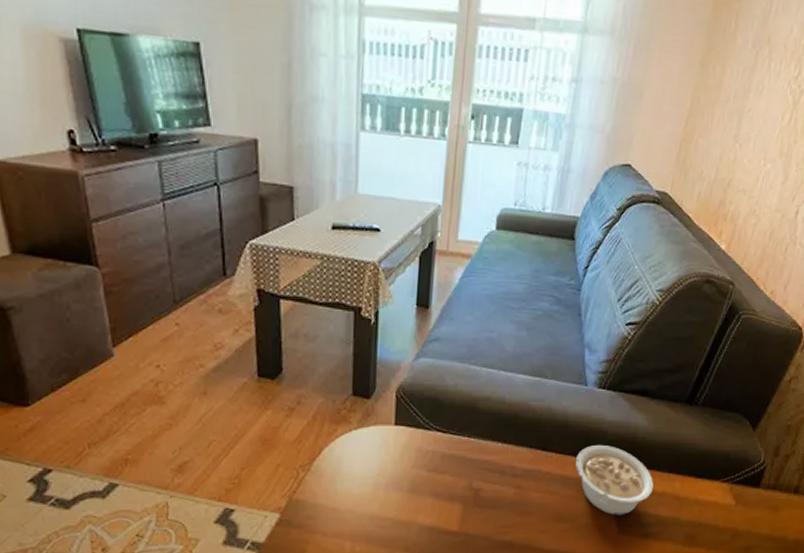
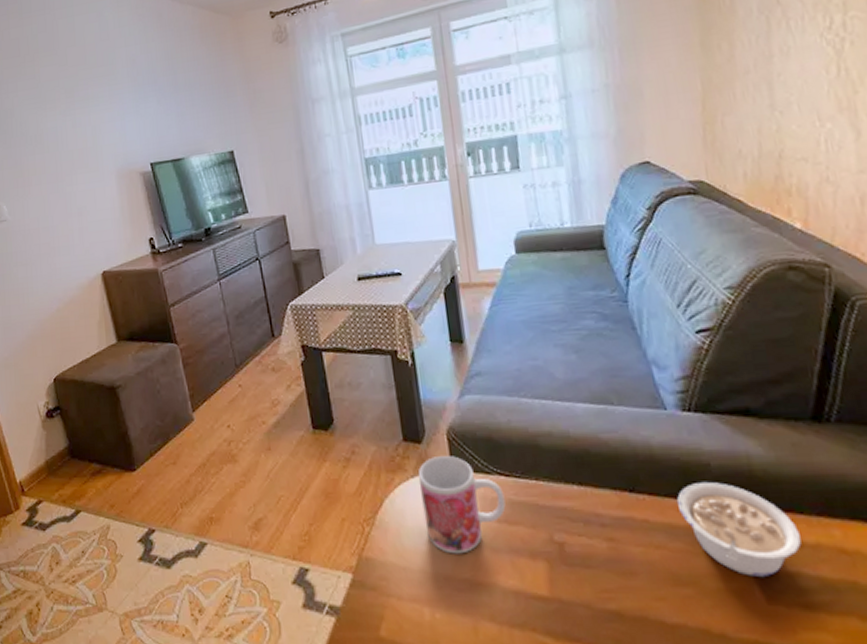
mug: none [360,412,438,497] -> present [417,456,506,554]

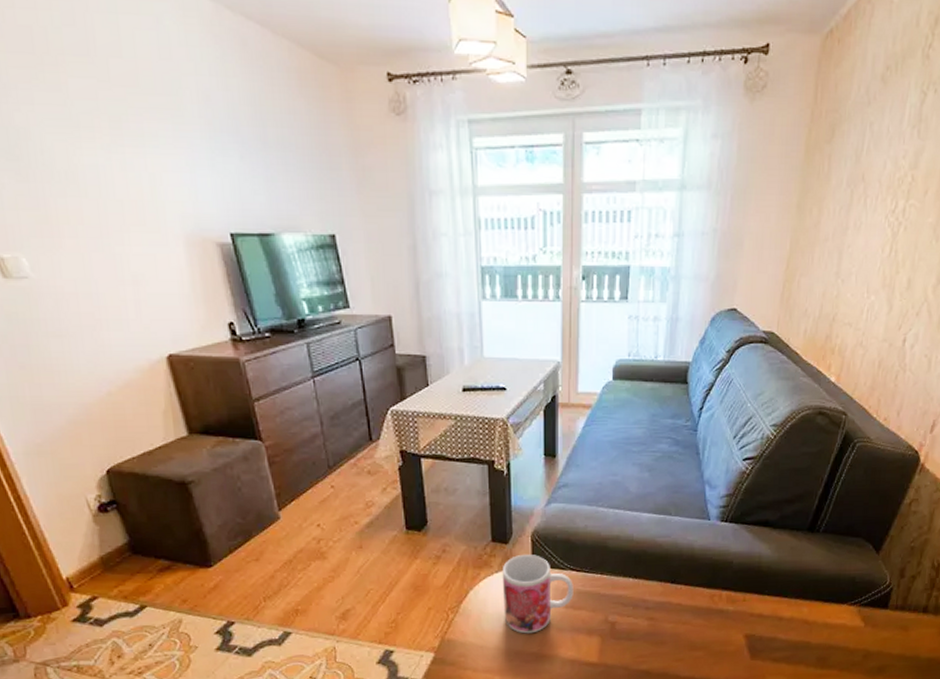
legume: present [676,482,802,576] -> none [704,575,782,642]

